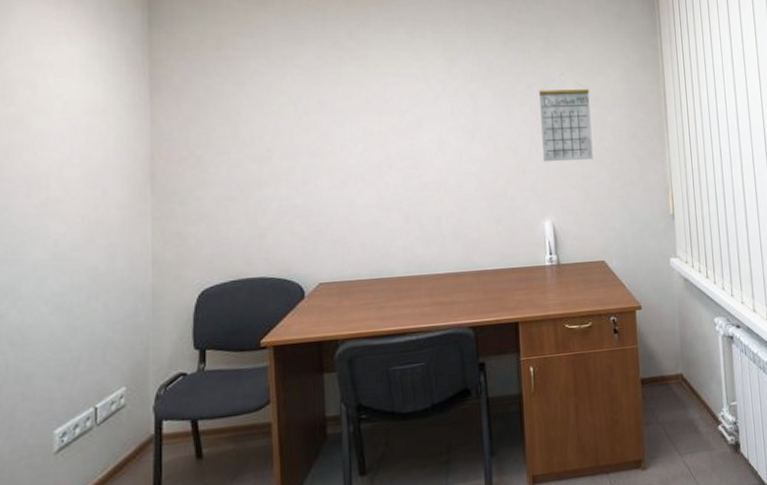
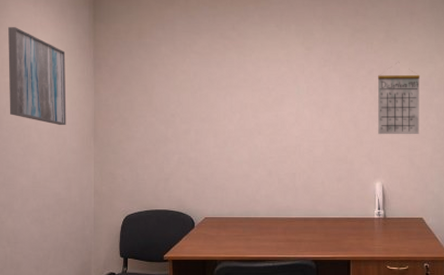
wall art: none [13,37,108,171] -> present [8,27,66,126]

